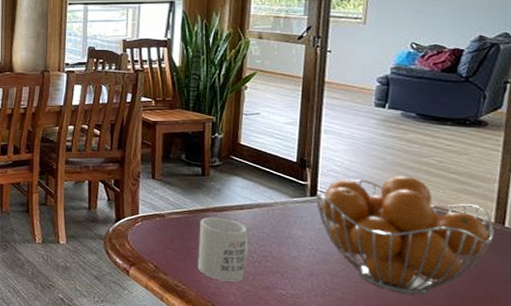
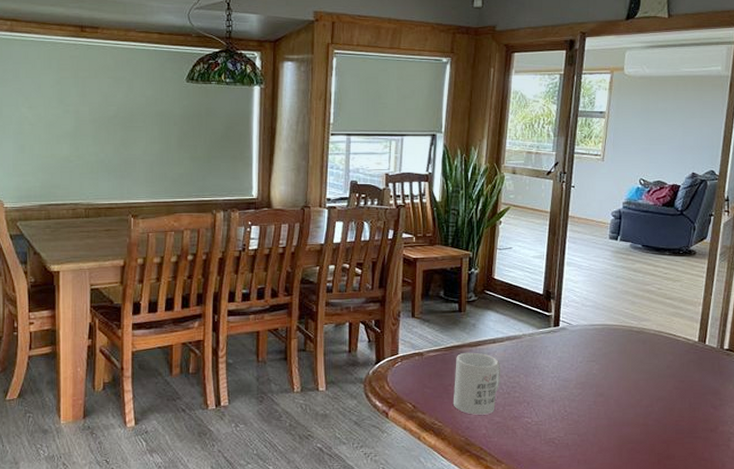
fruit basket: present [316,175,494,295] -> none [559,303,698,412]

